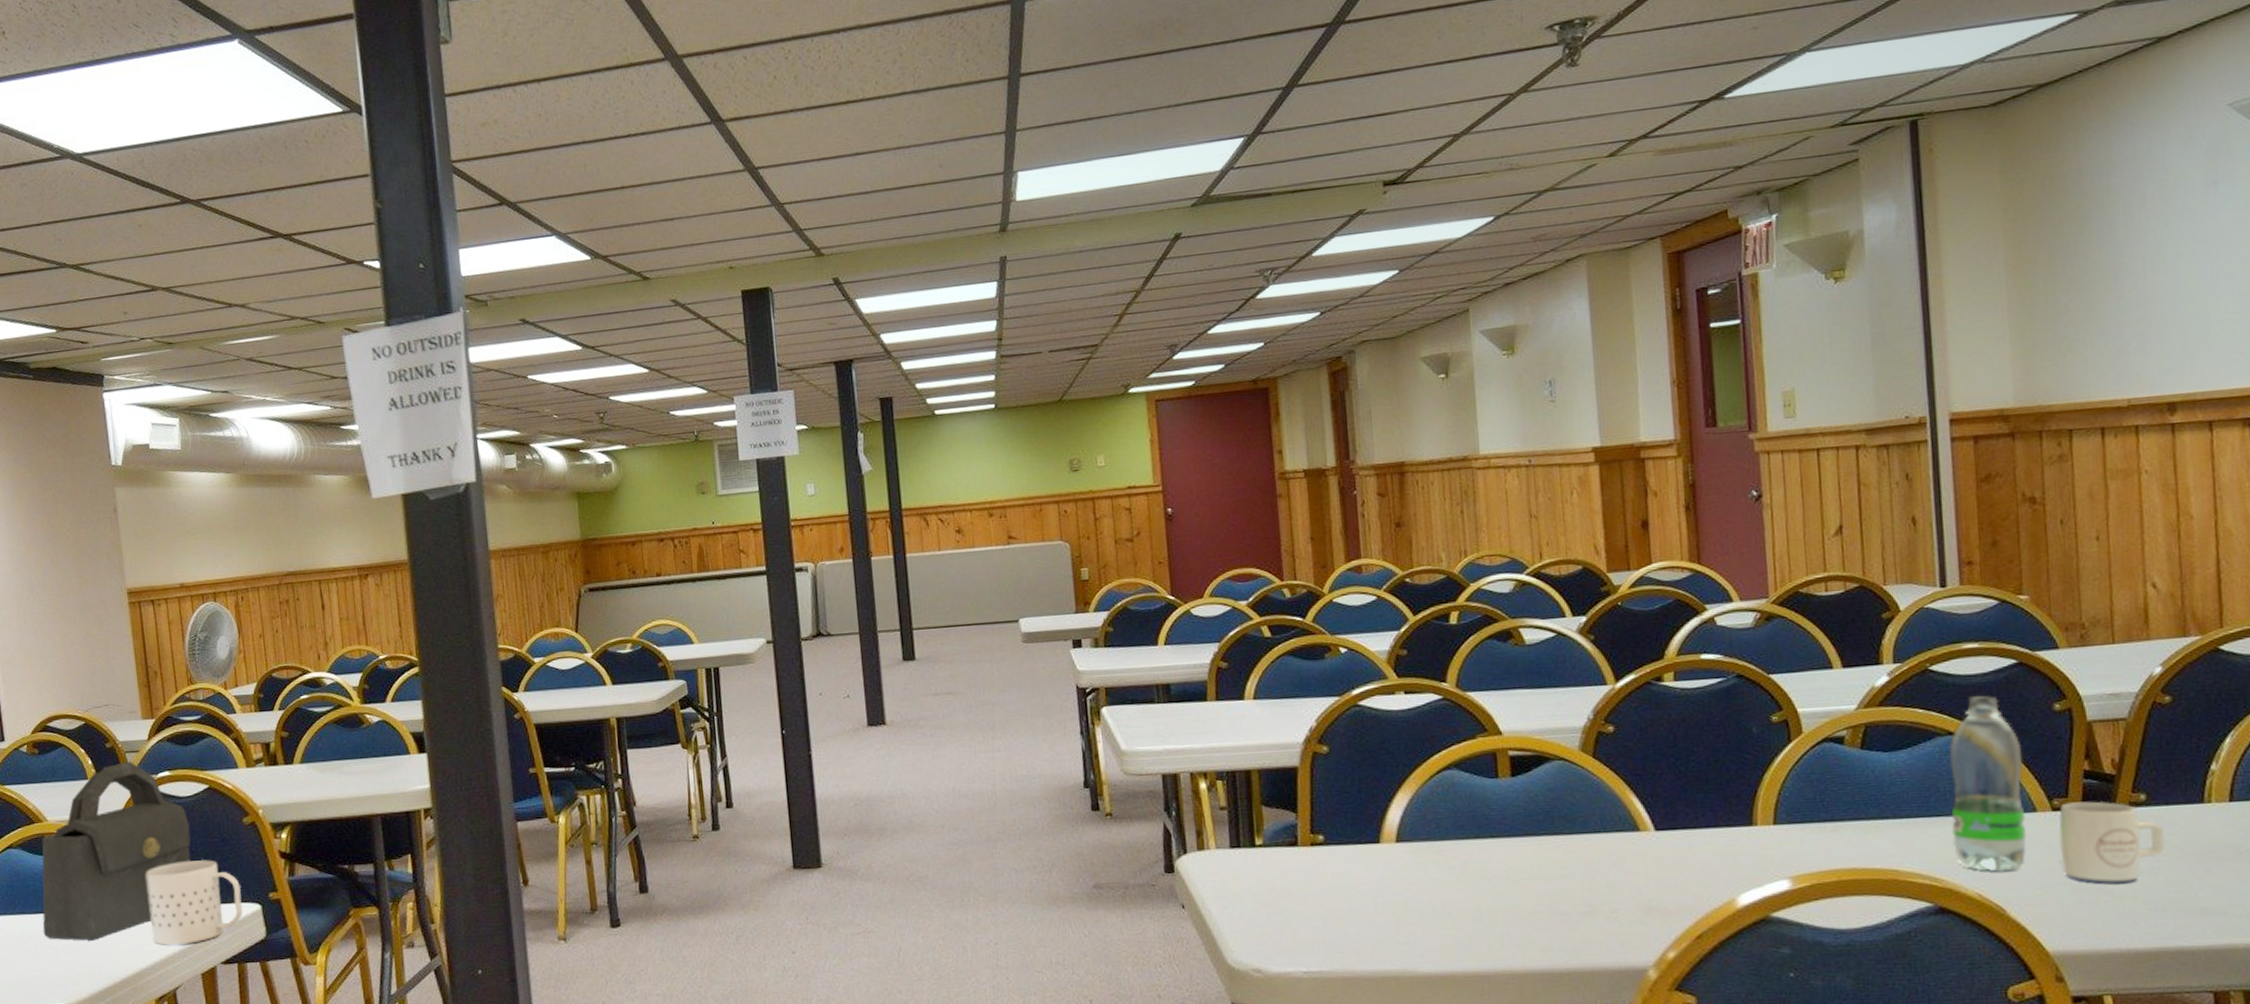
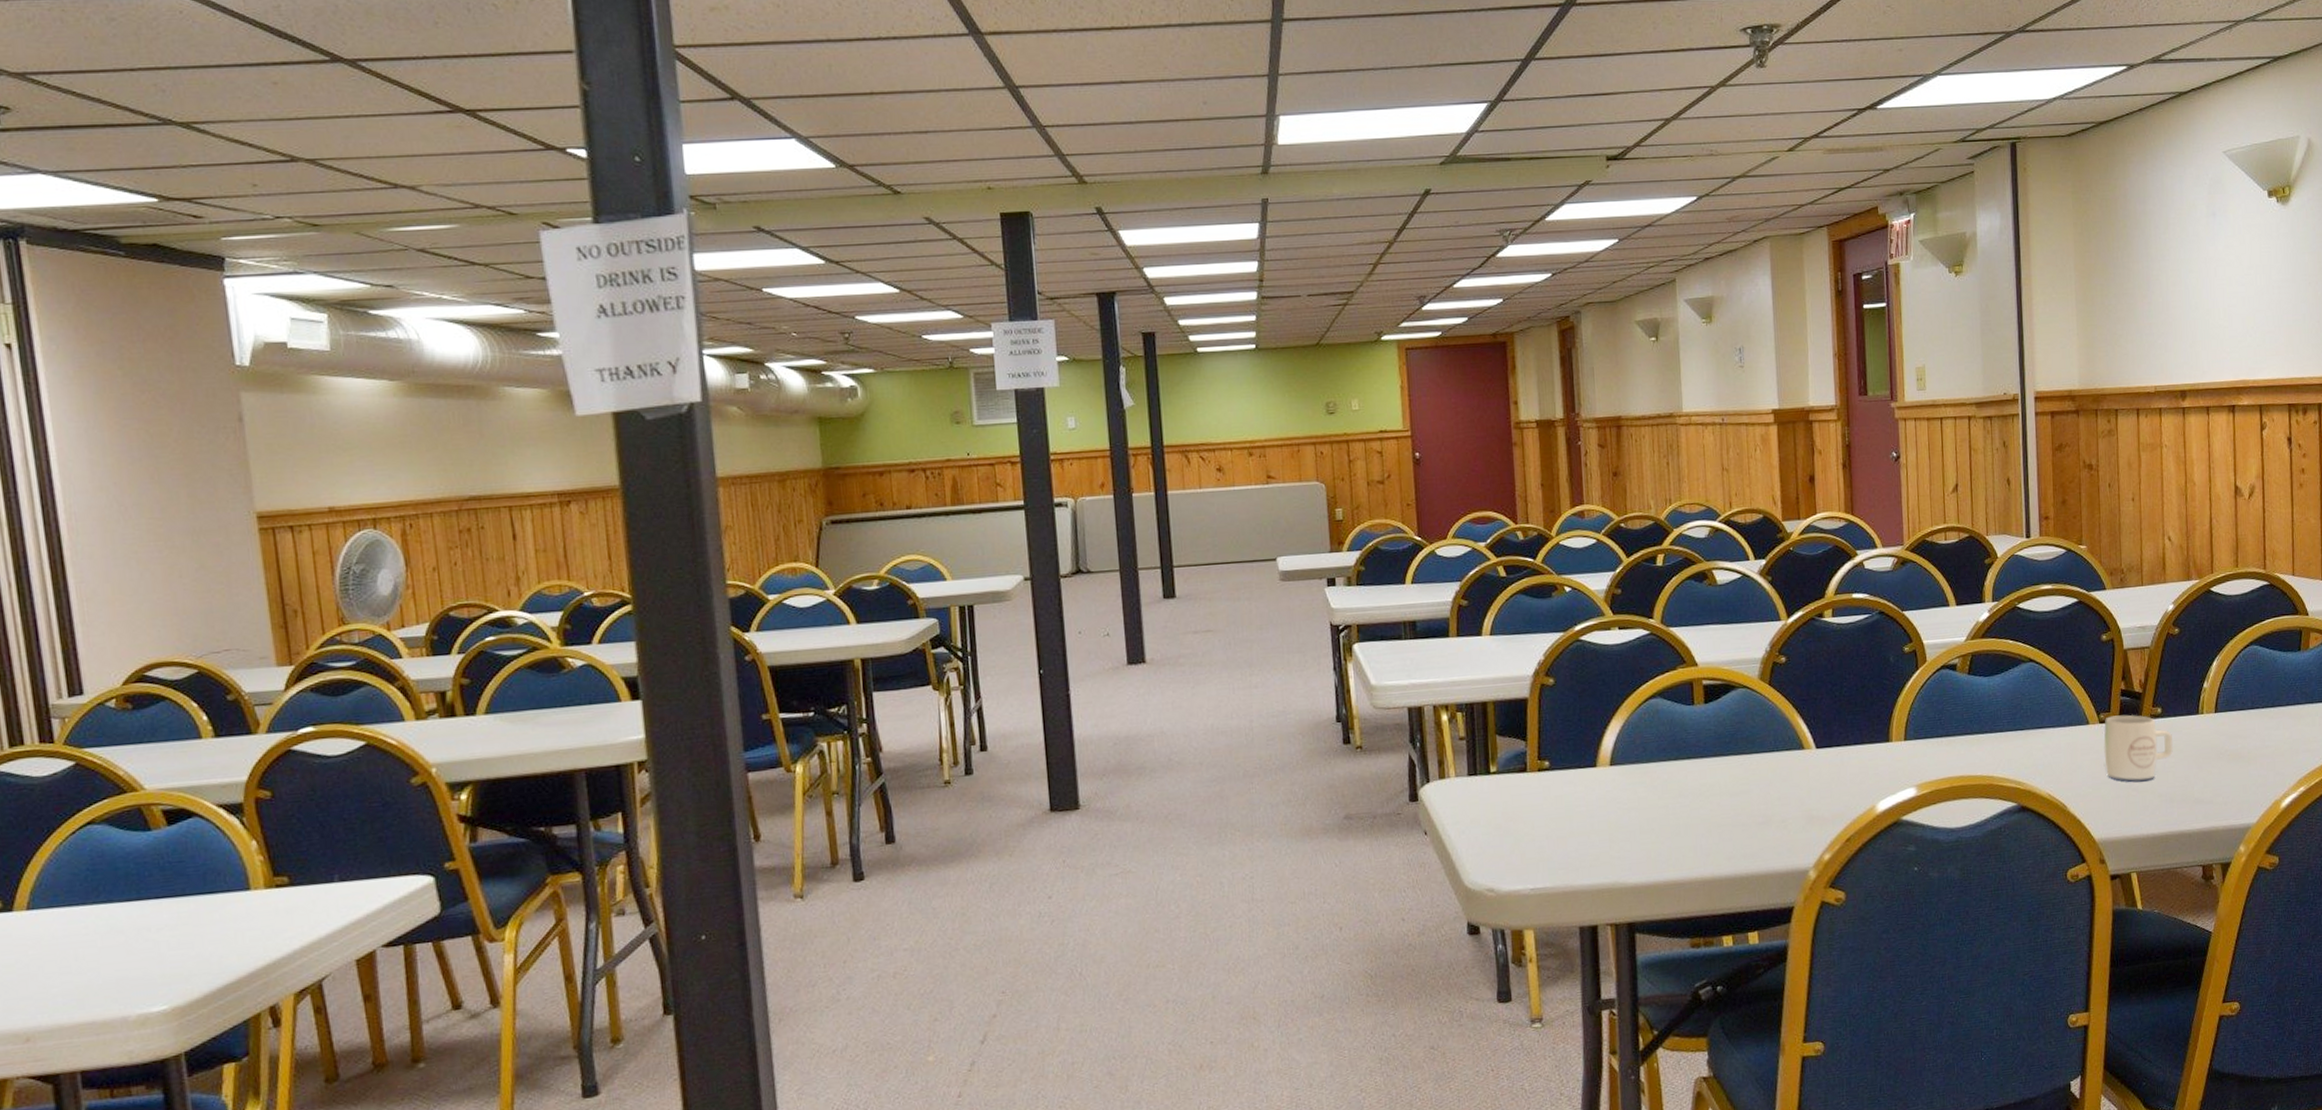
handbag: present [42,762,191,941] -> none [137,716,343,931]
mug: present [145,859,243,946] -> none [281,827,410,930]
bottle: present [1948,695,2027,872] -> none [2029,628,2082,775]

